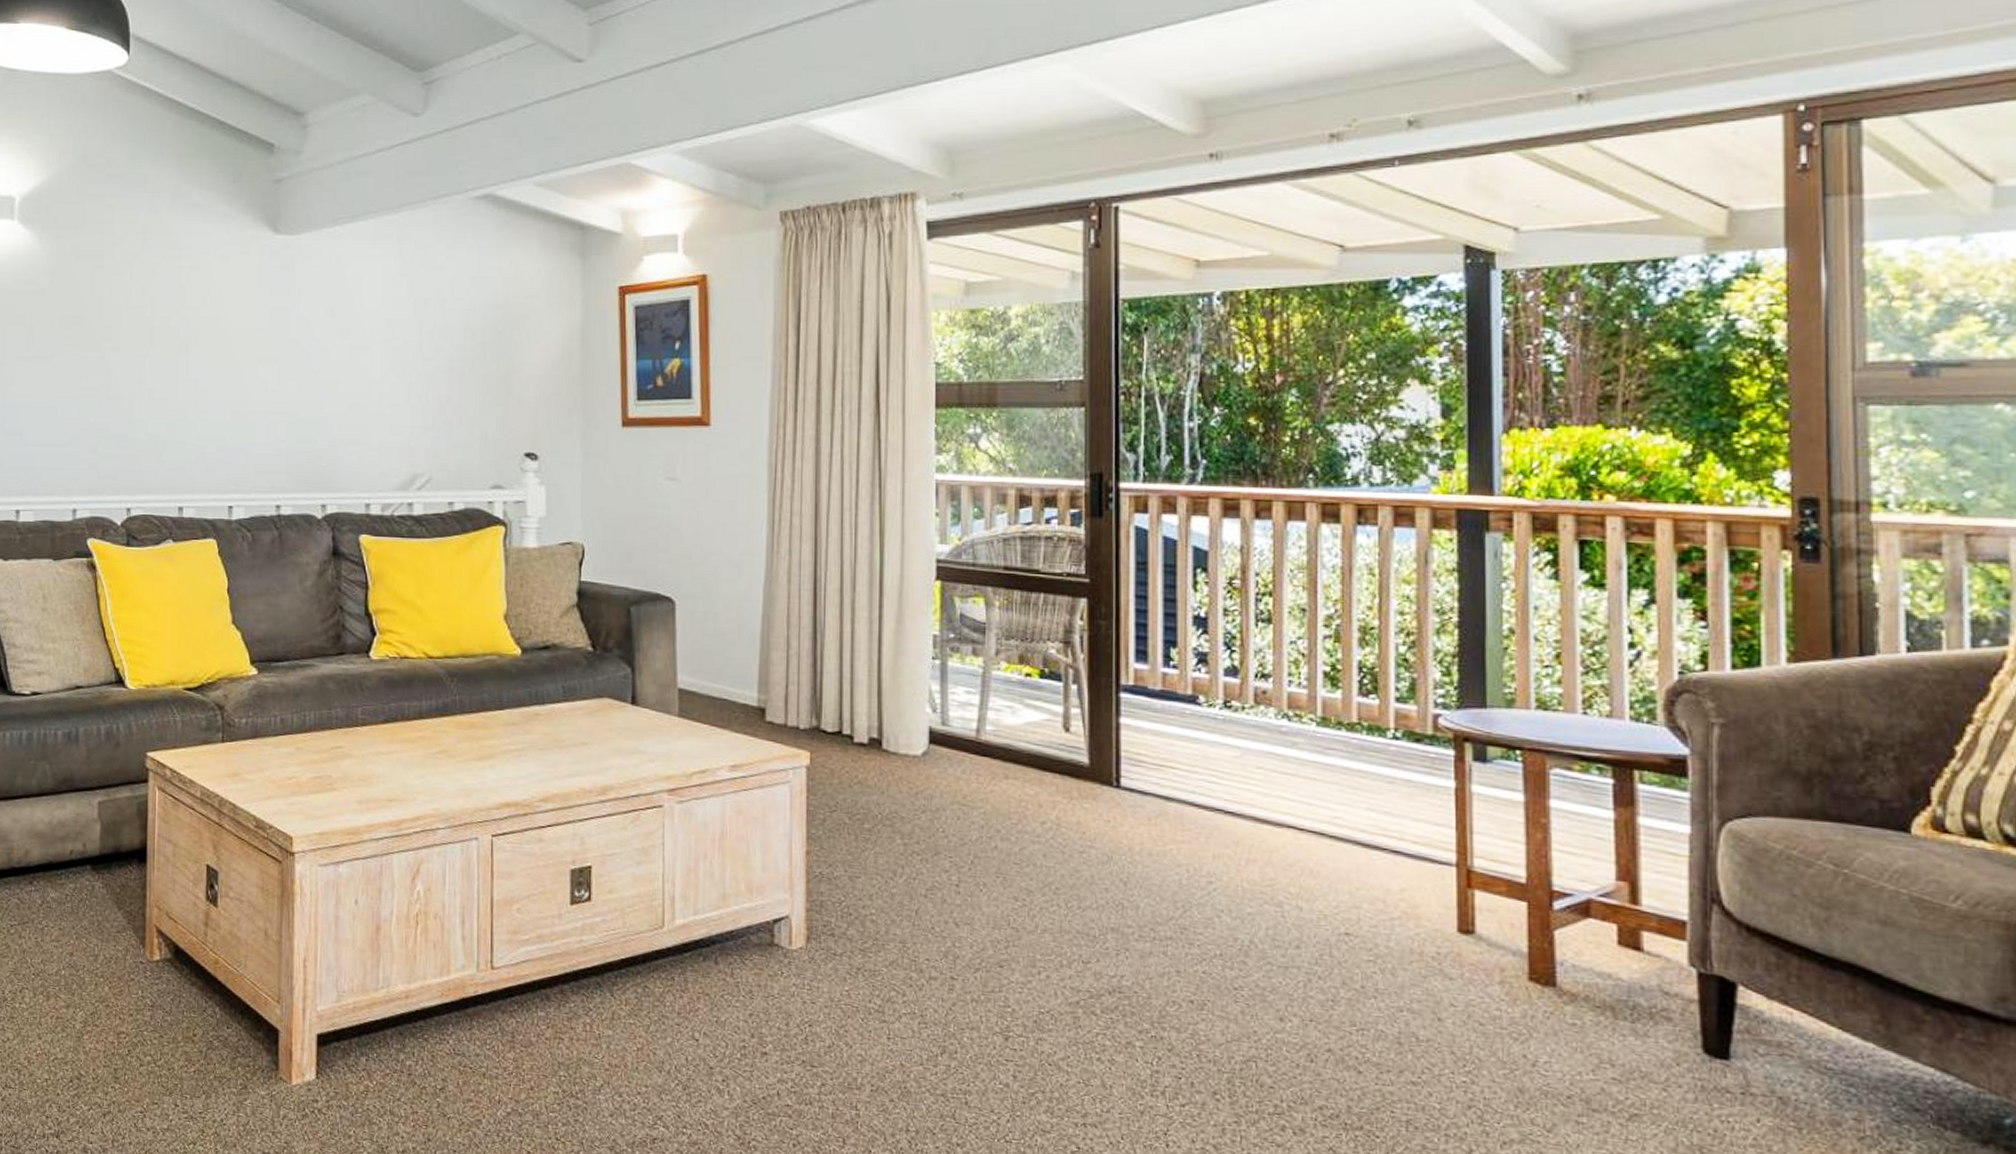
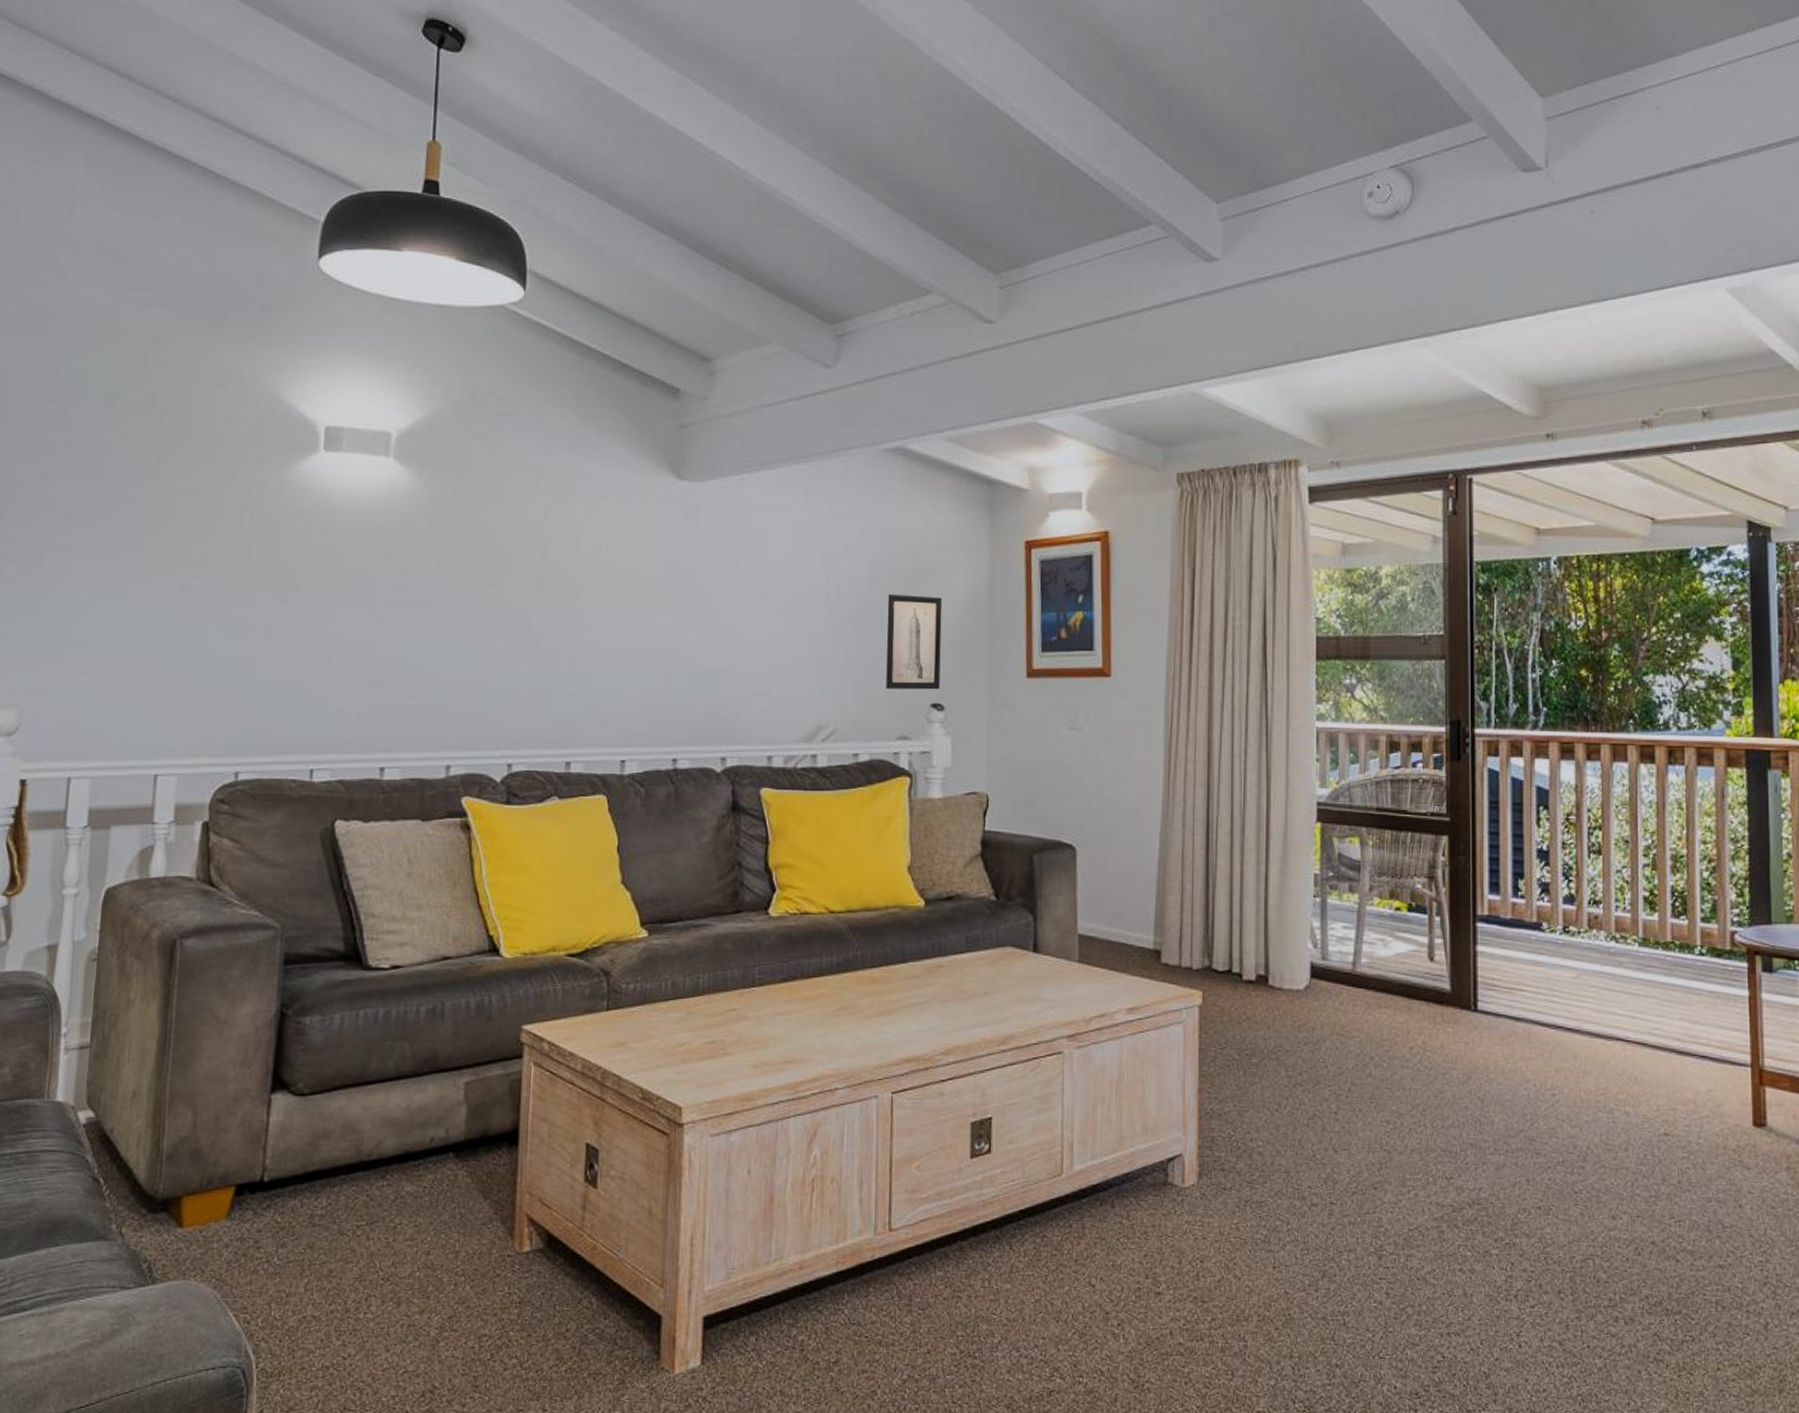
wall art: none [479,342,535,439] -> present [886,593,943,690]

